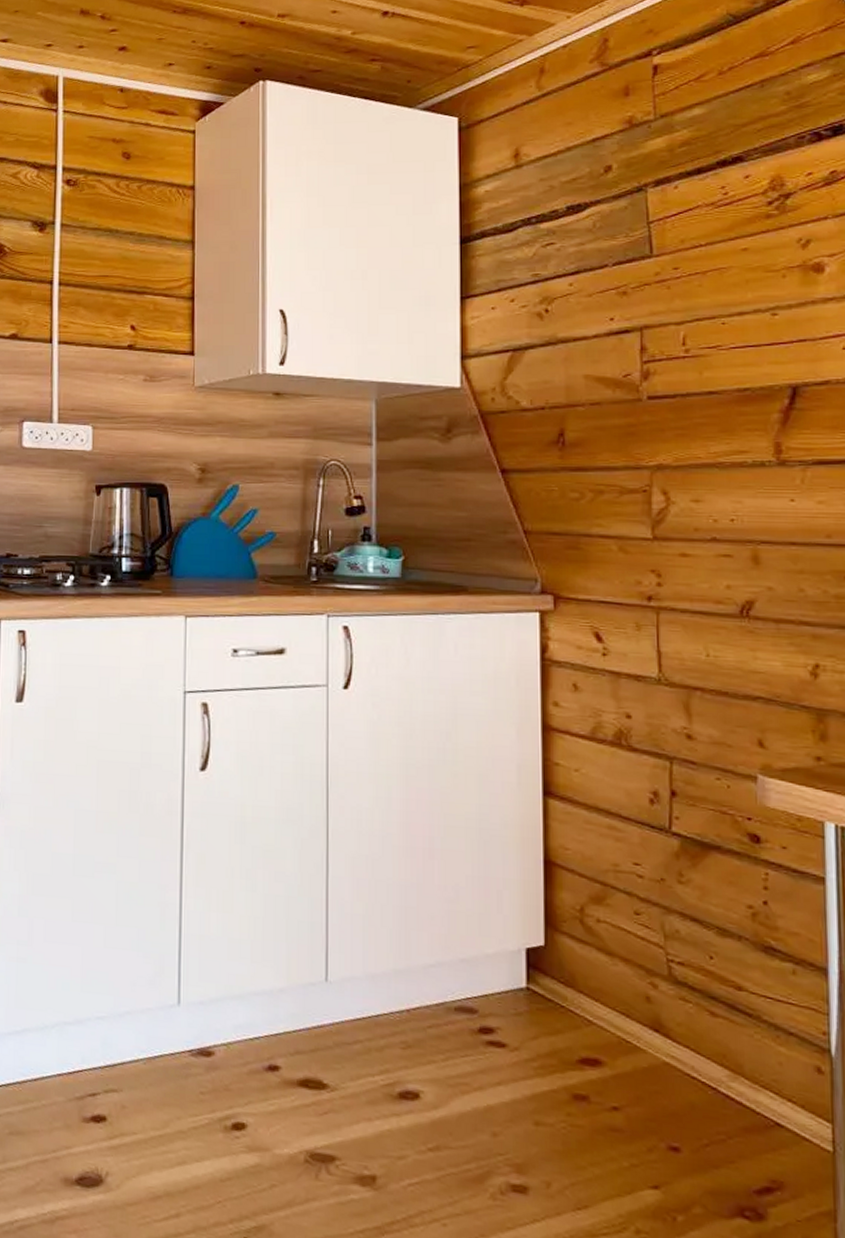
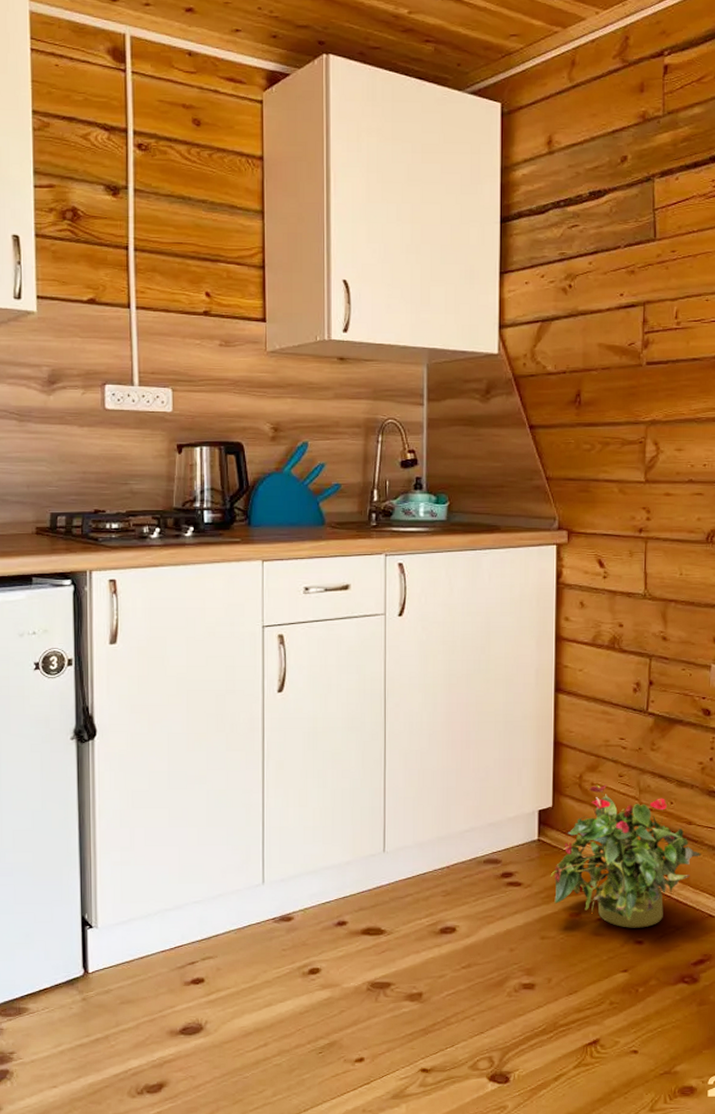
potted plant: none [544,922,759,1129] -> present [550,784,702,928]

